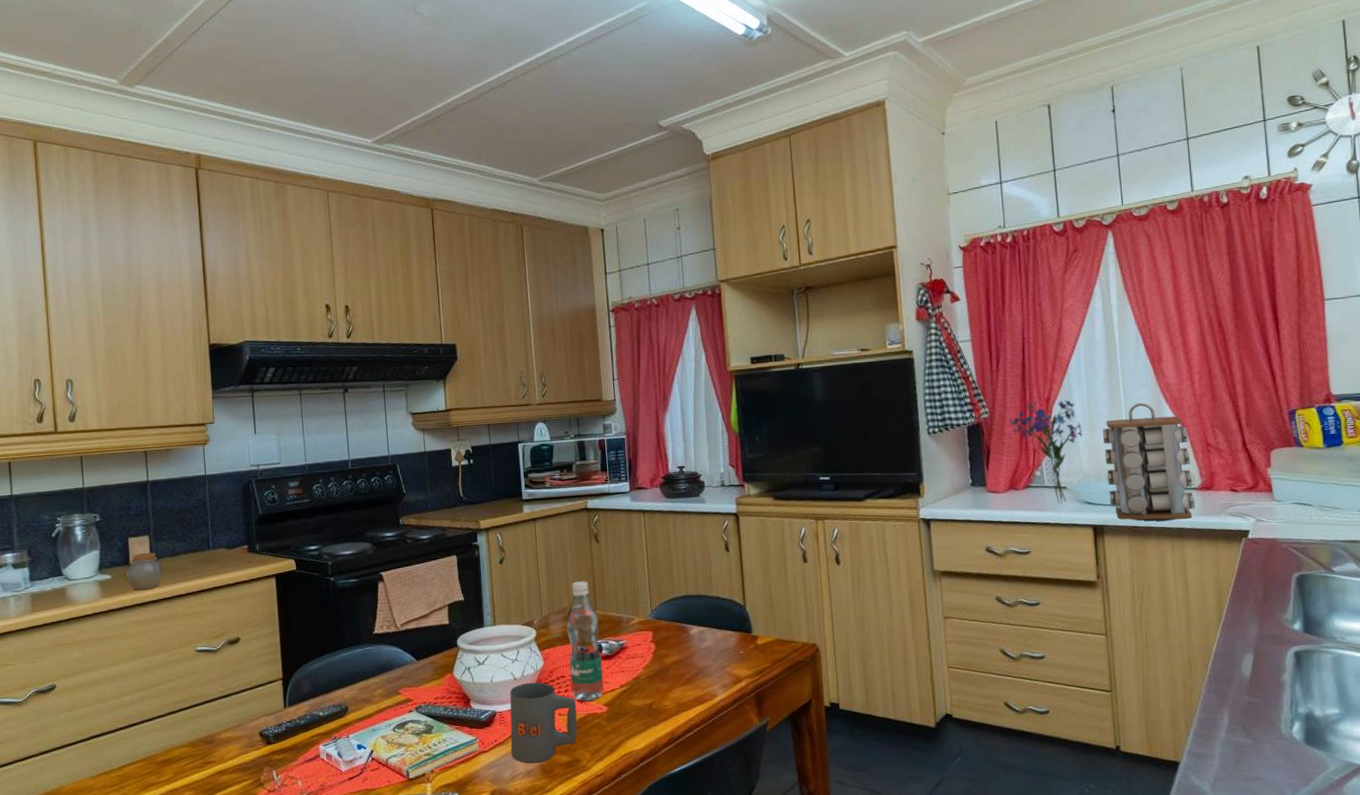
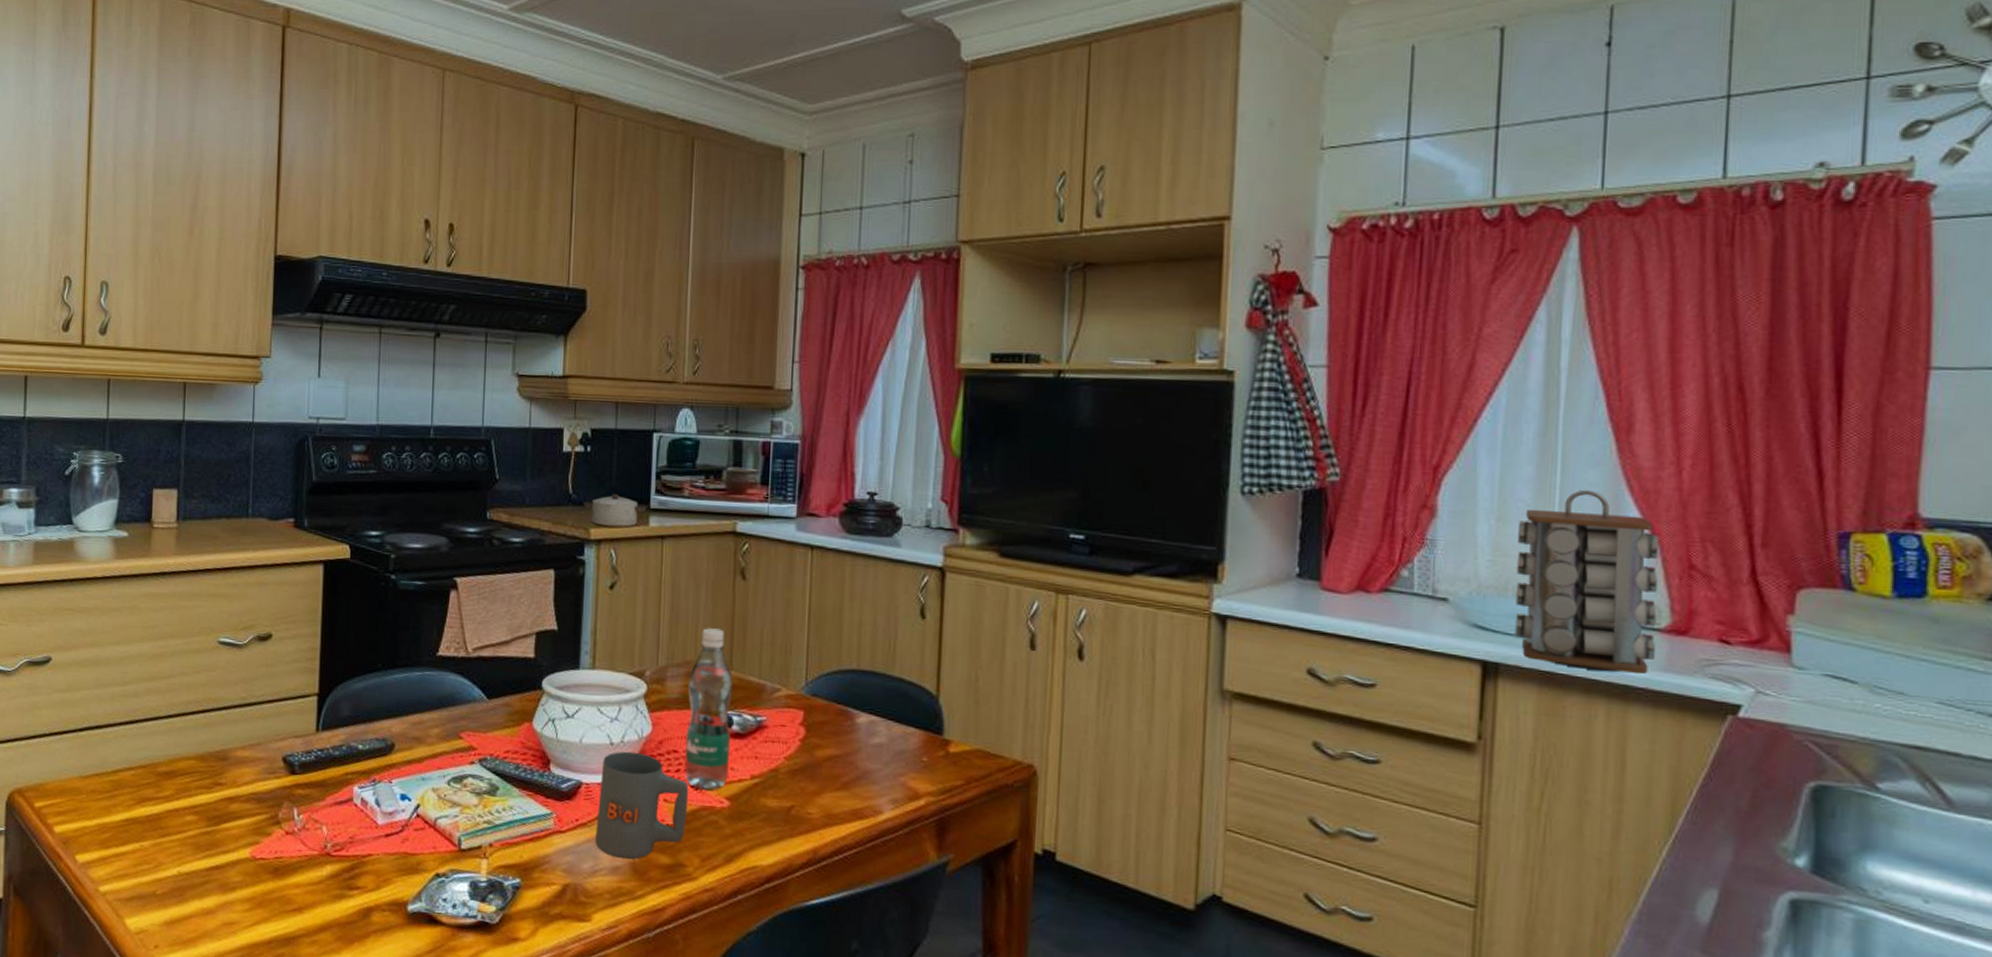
jar: present [127,553,164,591] -> none [146,510,190,558]
cooking pot: none [472,492,520,519] -> present [582,493,646,529]
flowers: present [1008,399,1083,506] -> none [1369,466,1486,625]

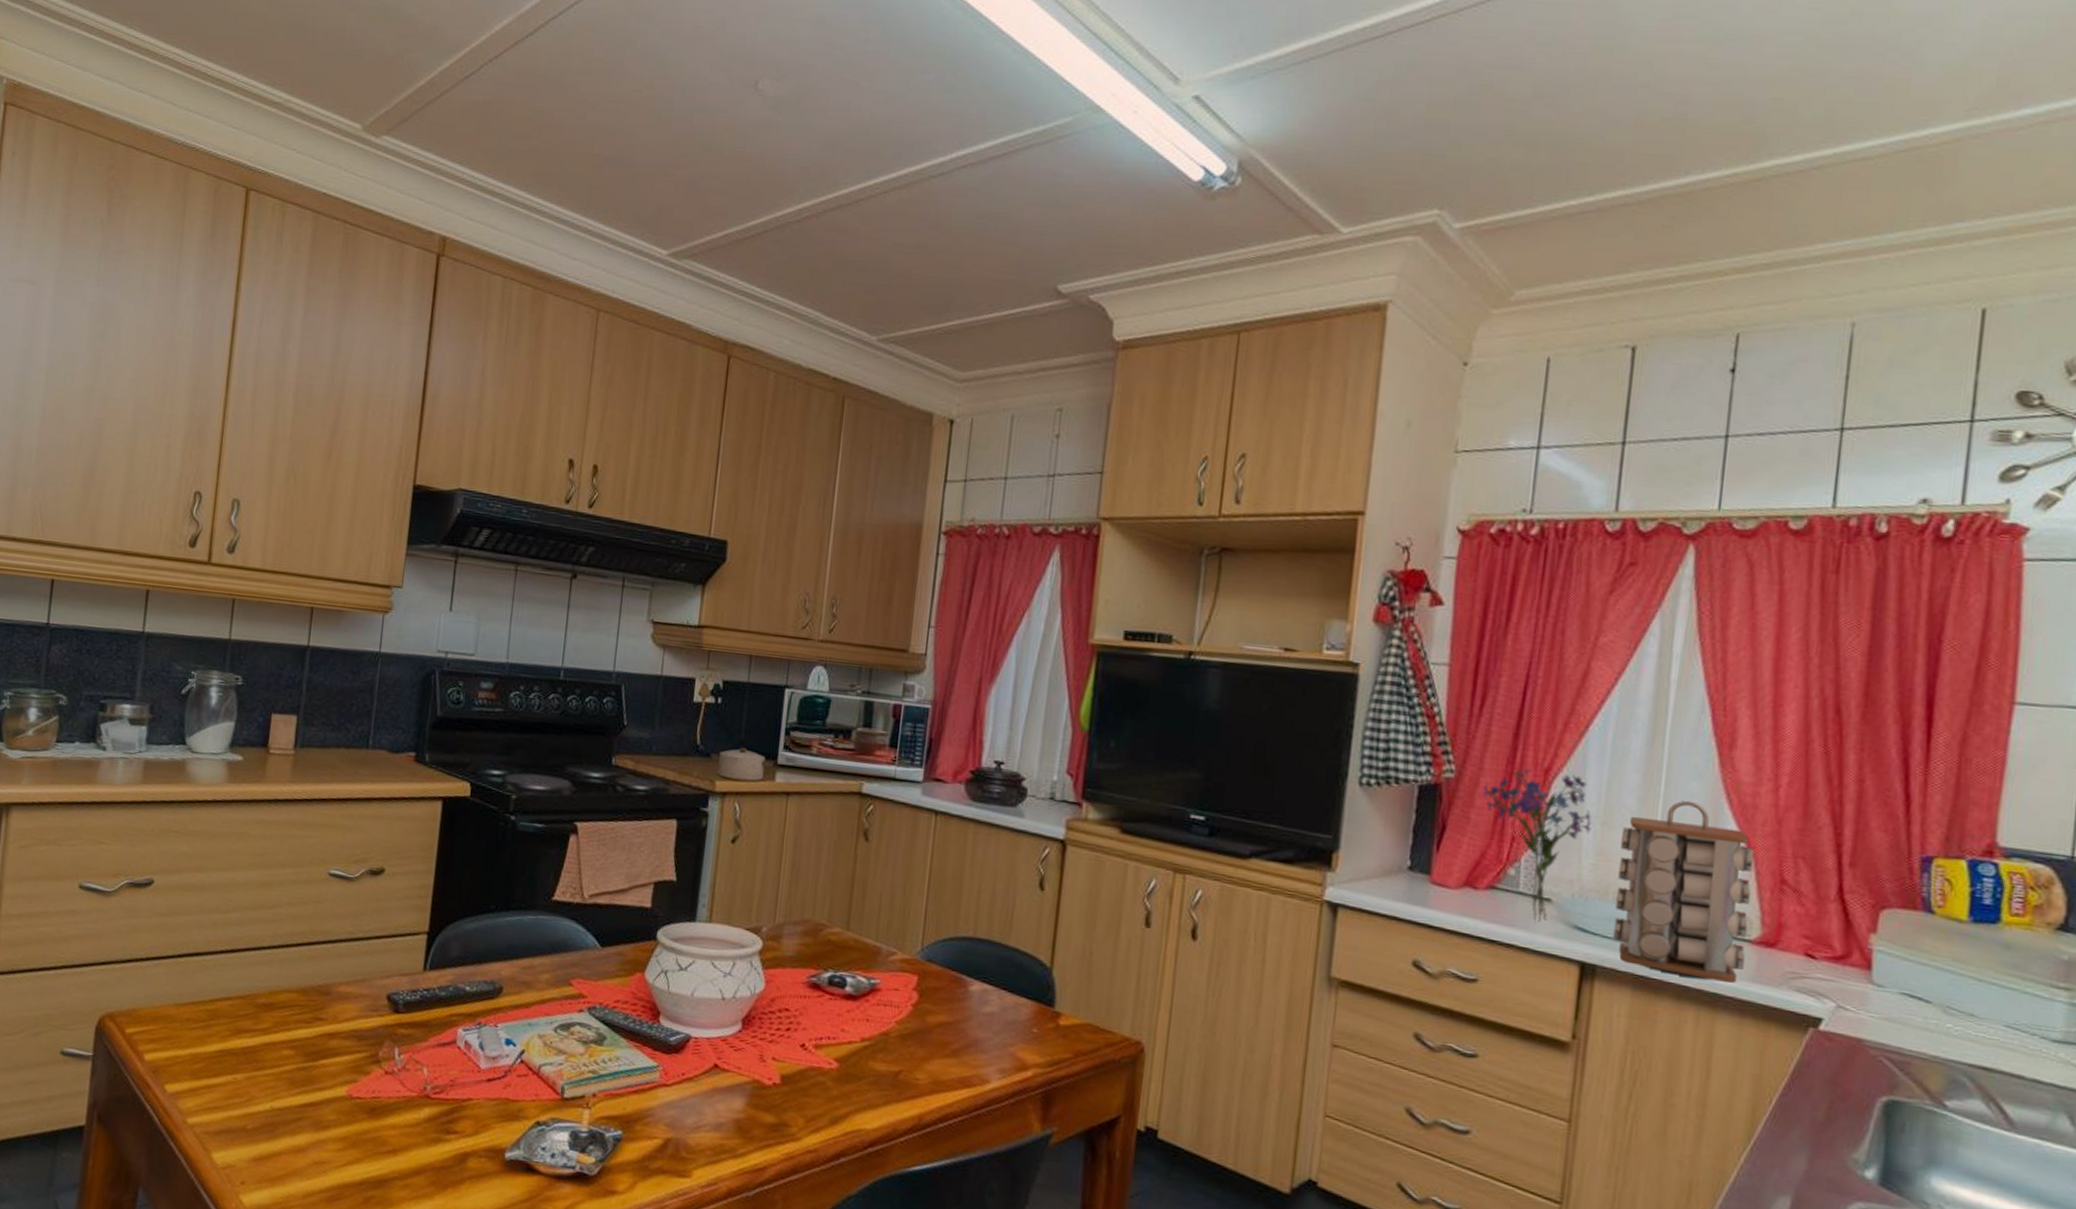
mug: present [595,751,689,860] -> none [700,1007,798,1117]
bottle: present [684,628,733,790] -> none [795,887,849,1051]
flowers: none [1369,466,1486,625] -> present [1482,768,1592,924]

